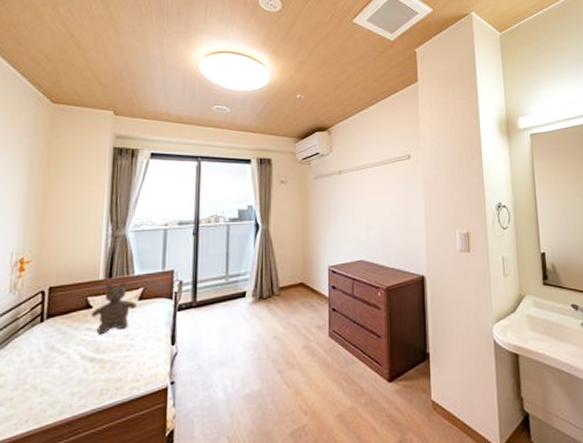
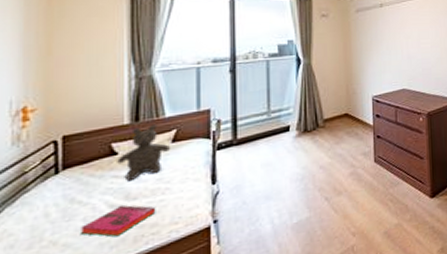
hardback book: none [56,358,121,388] -> present [80,205,156,237]

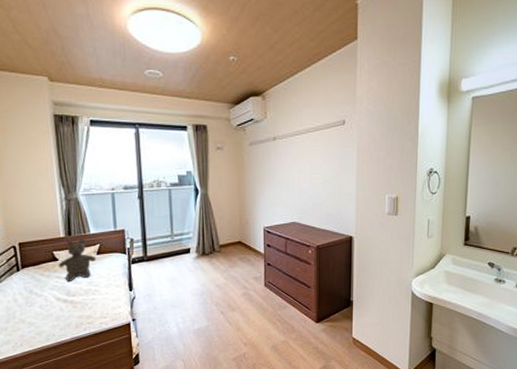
hardback book: present [80,205,156,237] -> none [38,300,90,322]

